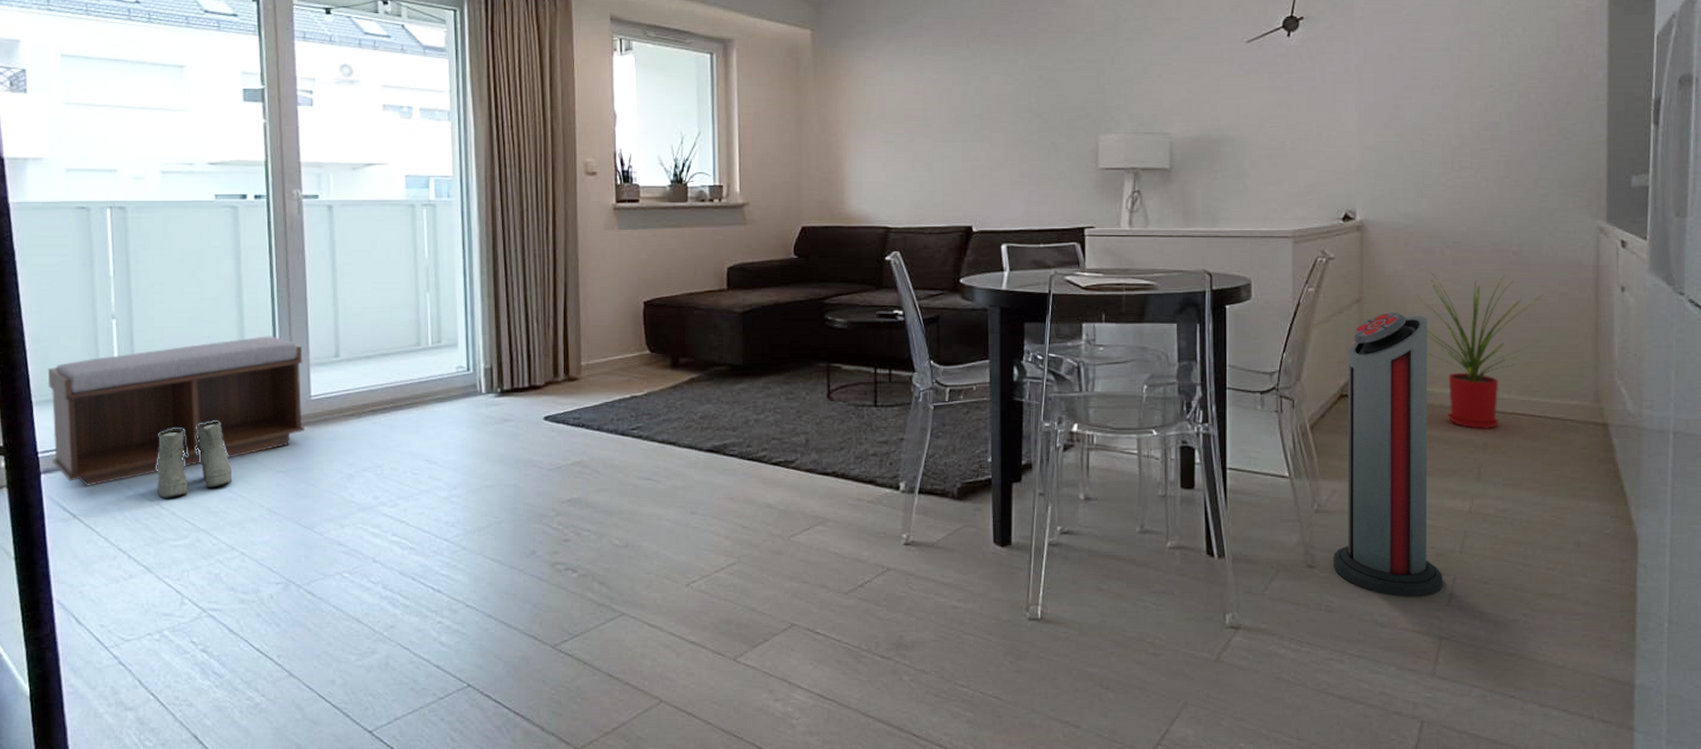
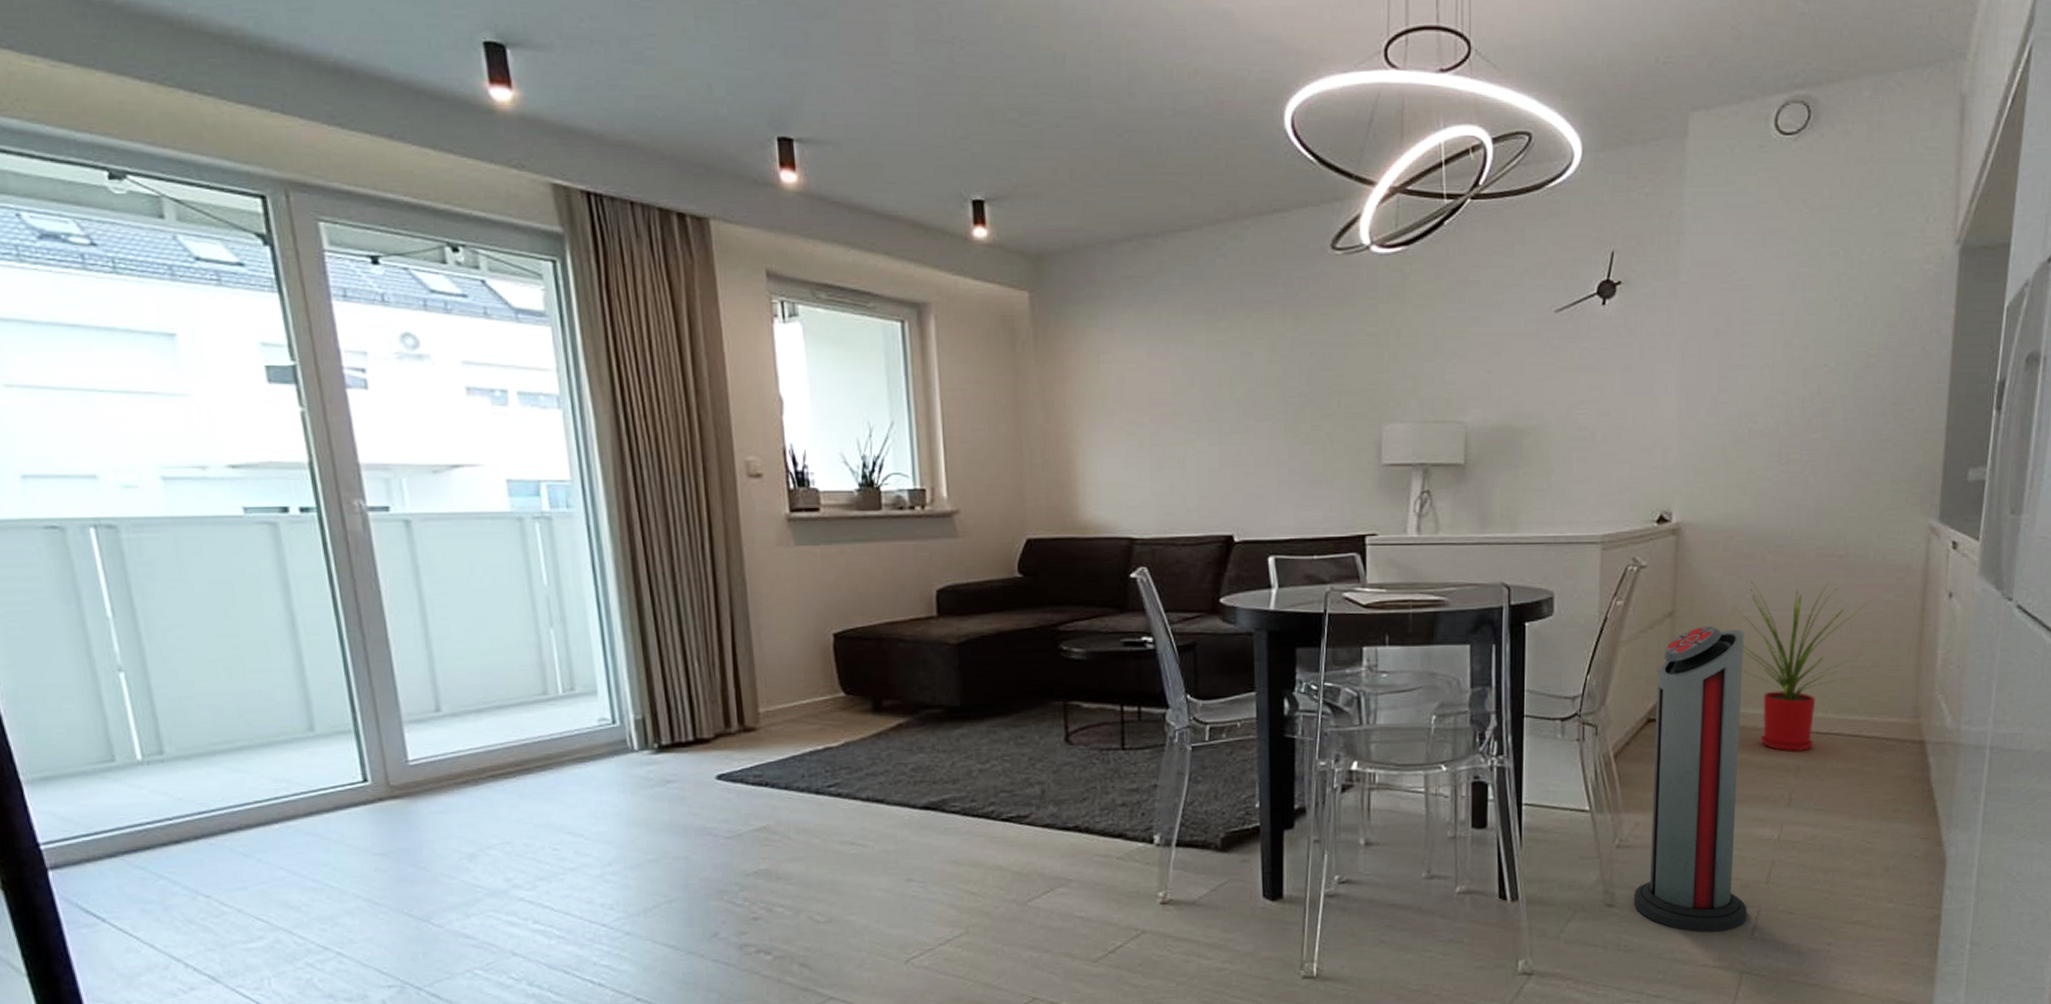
bench: present [47,336,305,486] -> none [35,687,405,883]
boots: present [157,422,232,498] -> none [206,796,315,893]

